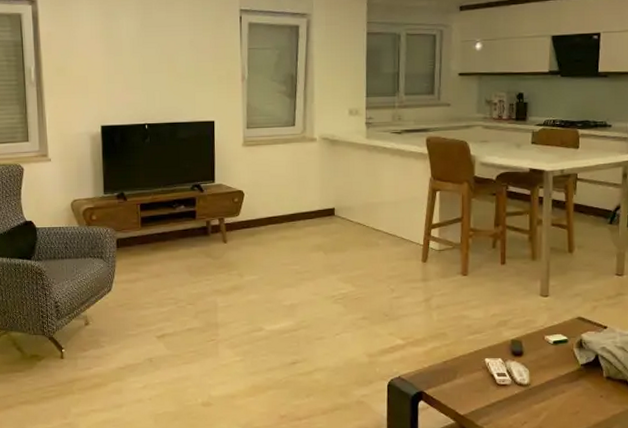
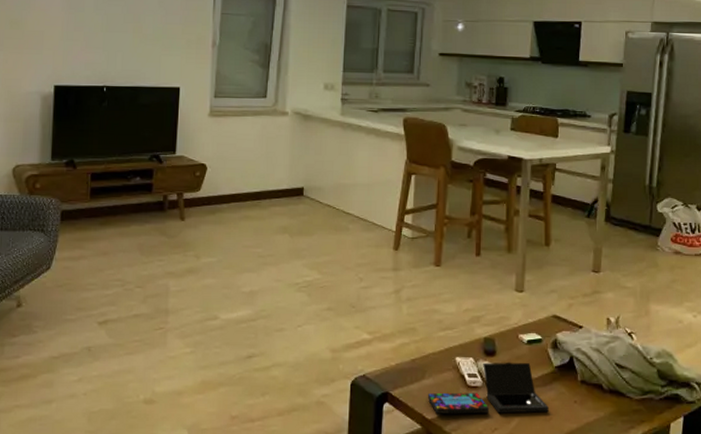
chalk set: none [459,361,576,410] -> present [427,362,549,414]

